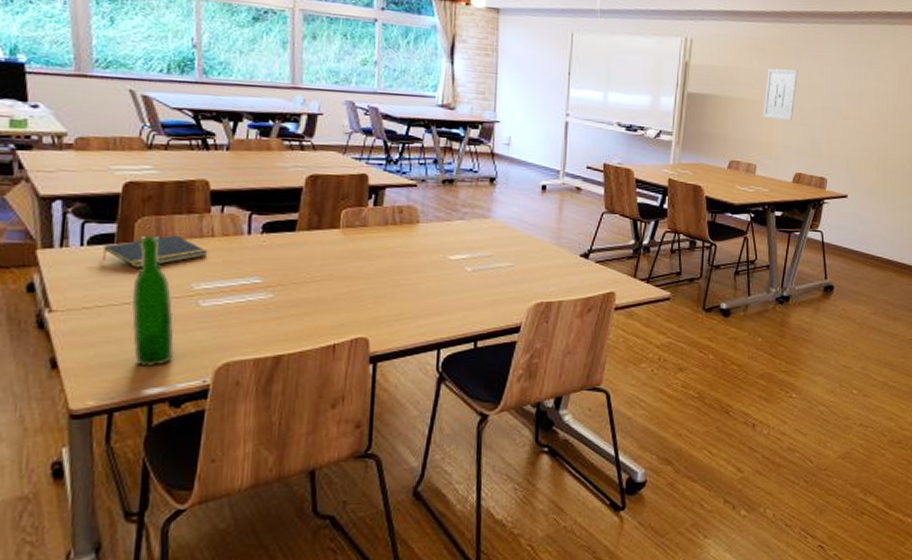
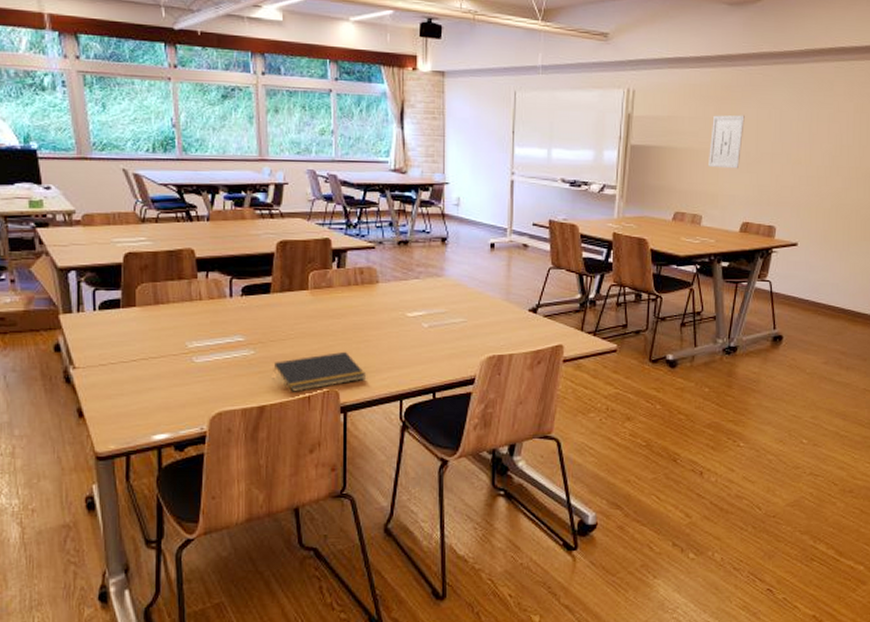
notepad: present [103,234,208,268] -> none [112,299,198,329]
wine bottle: present [131,235,175,368] -> none [138,300,176,417]
notepad: none [294,295,402,340] -> present [273,351,367,392]

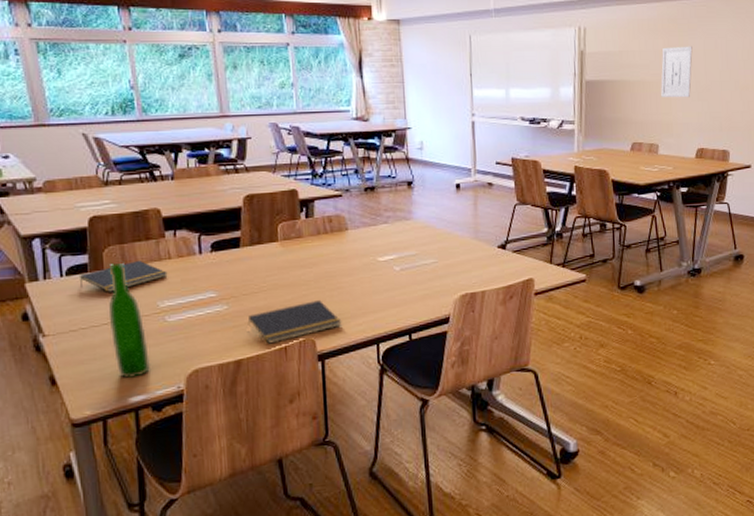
notepad: none [112,299,198,329] -> present [80,260,168,292]
wine bottle: none [138,300,176,417] -> present [108,262,151,379]

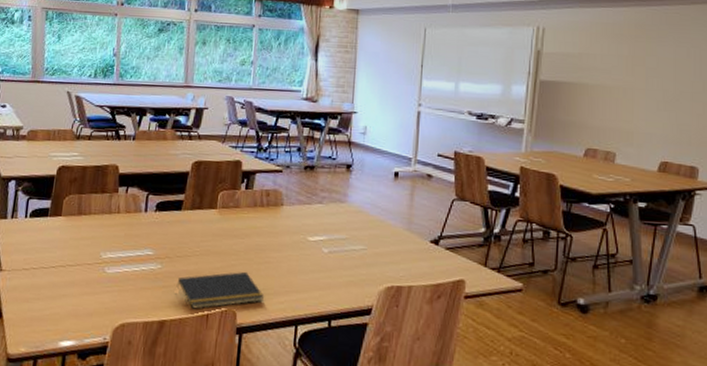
notepad: present [80,260,168,292] -> none [40,210,115,238]
wine bottle: present [108,262,151,379] -> none [55,210,86,323]
wall art: present [661,46,693,98] -> none [622,53,661,107]

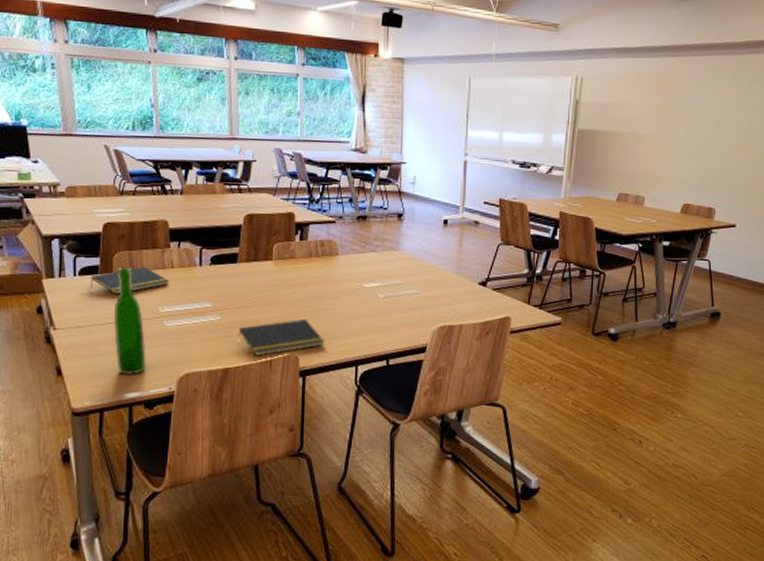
notepad: none [40,210,115,238] -> present [91,266,169,294]
wine bottle: none [55,210,86,323] -> present [113,267,147,376]

